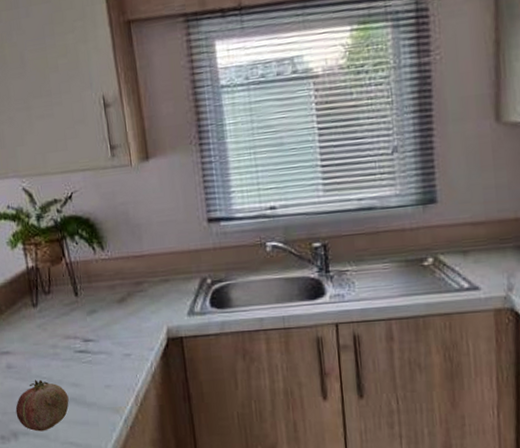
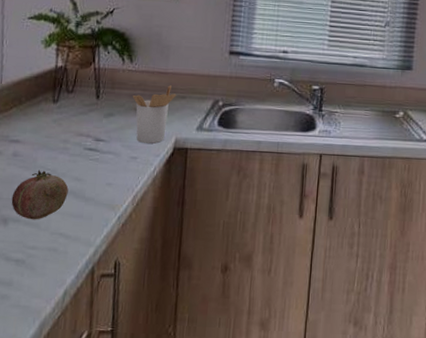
utensil holder: none [111,269,158,338] -> present [132,85,176,144]

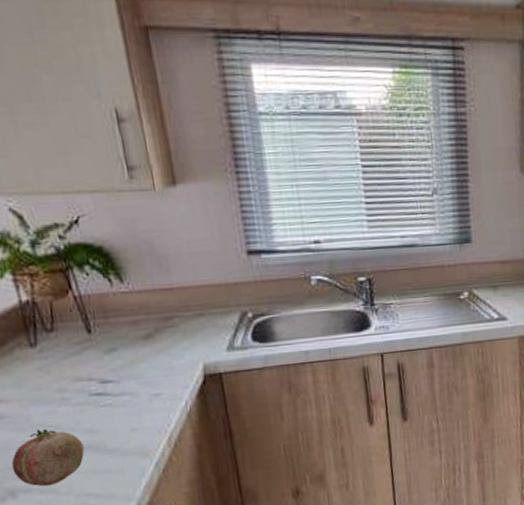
utensil holder: present [132,85,176,144] -> none [134,303,192,376]

